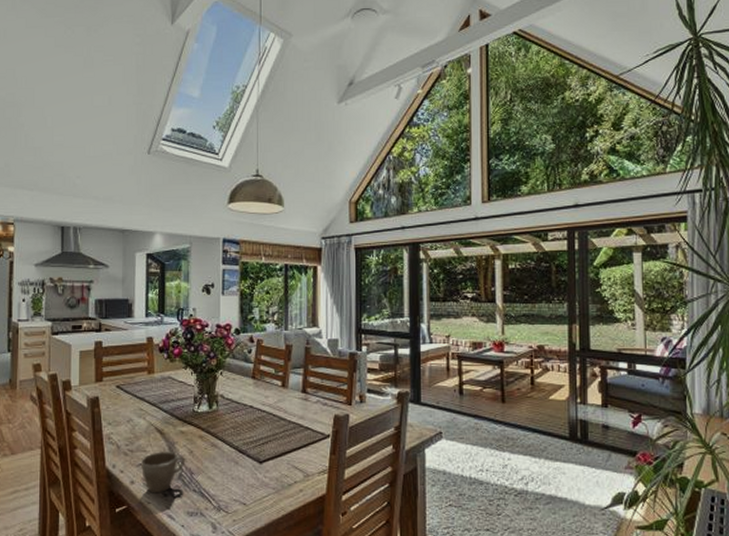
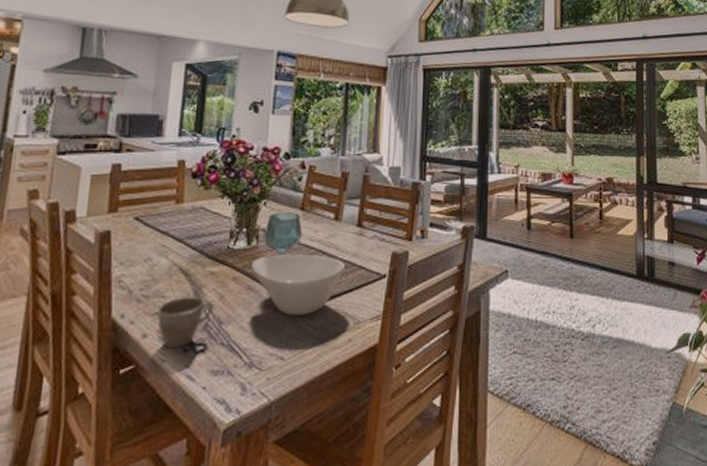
bowl: none [214,417,293,469] -> present [252,255,345,317]
wine glass: none [222,380,255,418] -> present [263,212,303,256]

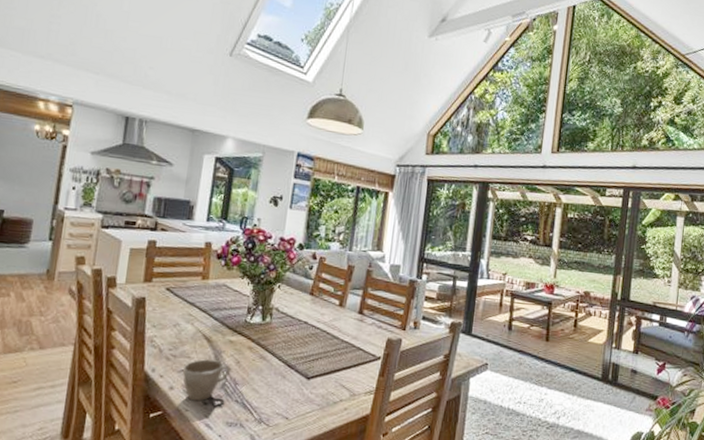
bowl: present [252,255,345,317] -> none [265,331,345,385]
wine glass: present [263,212,303,256] -> none [276,295,311,333]

